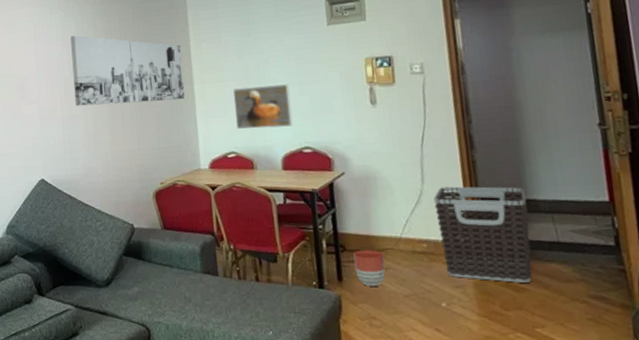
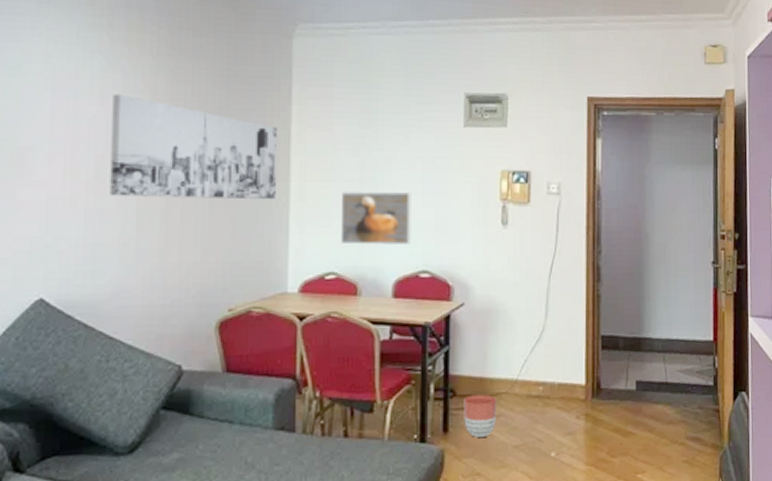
clothes hamper: present [433,186,532,283] -> none [555,322,644,427]

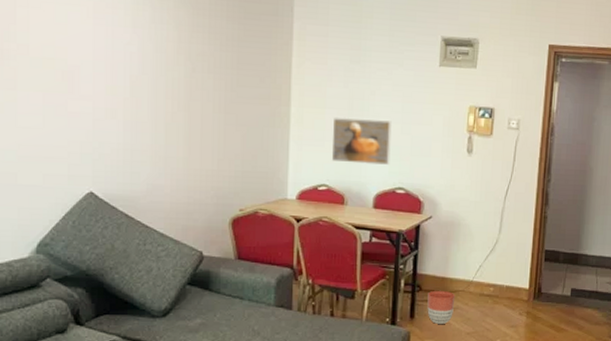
wall art: present [109,93,277,200] -> none [143,23,280,121]

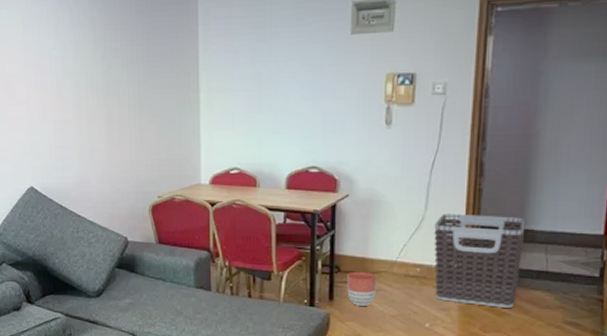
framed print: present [331,116,392,165] -> none [241,98,302,145]
clothes hamper: none [505,237,581,324] -> present [434,213,526,308]

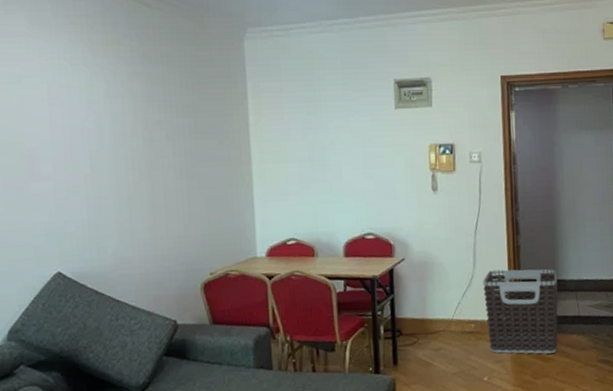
planter: present [347,271,378,307] -> none [409,332,437,369]

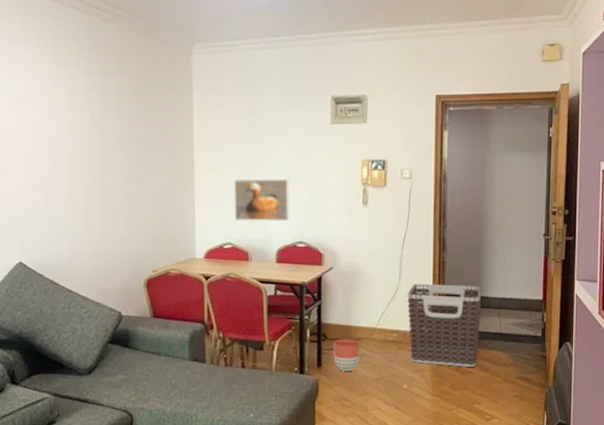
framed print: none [295,168,357,215] -> present [233,178,290,221]
planter: none [409,332,437,369] -> present [333,338,360,372]

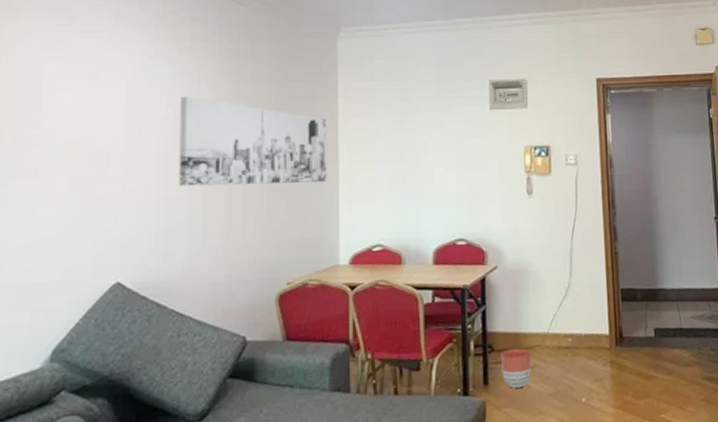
wall art: none [60,106,184,187] -> present [178,96,326,187]
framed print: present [233,178,290,221] -> none [384,170,448,219]
clothes hamper: present [407,283,482,367] -> none [580,277,660,371]

